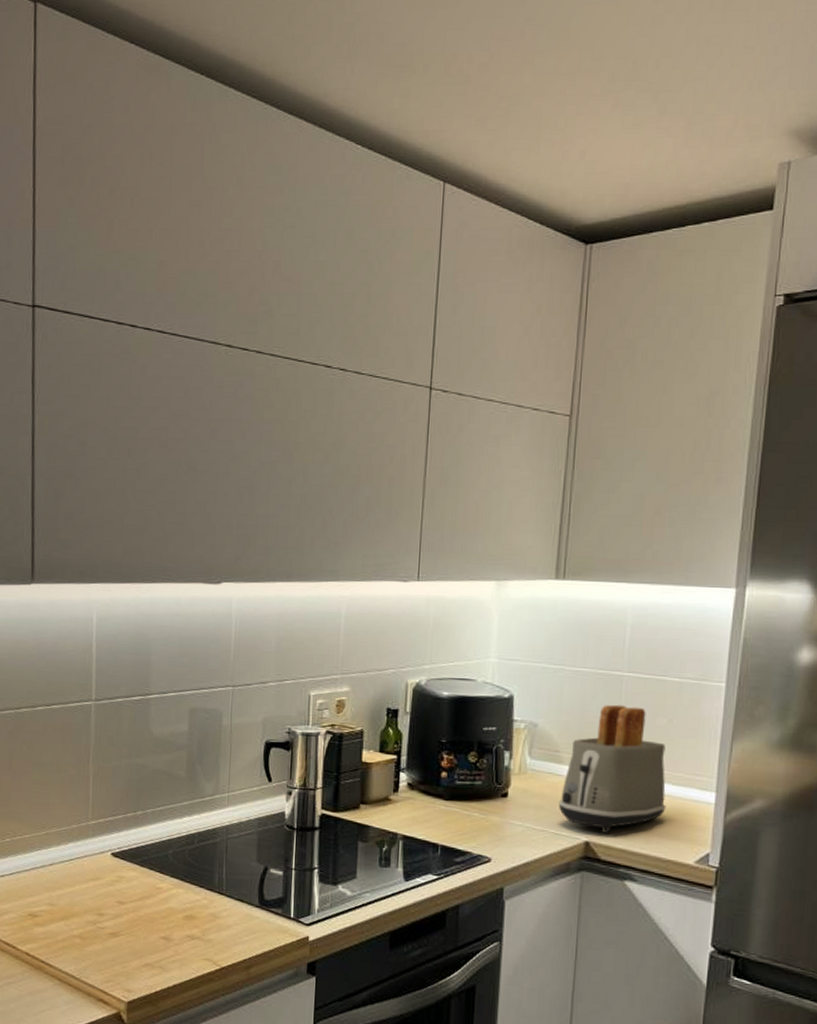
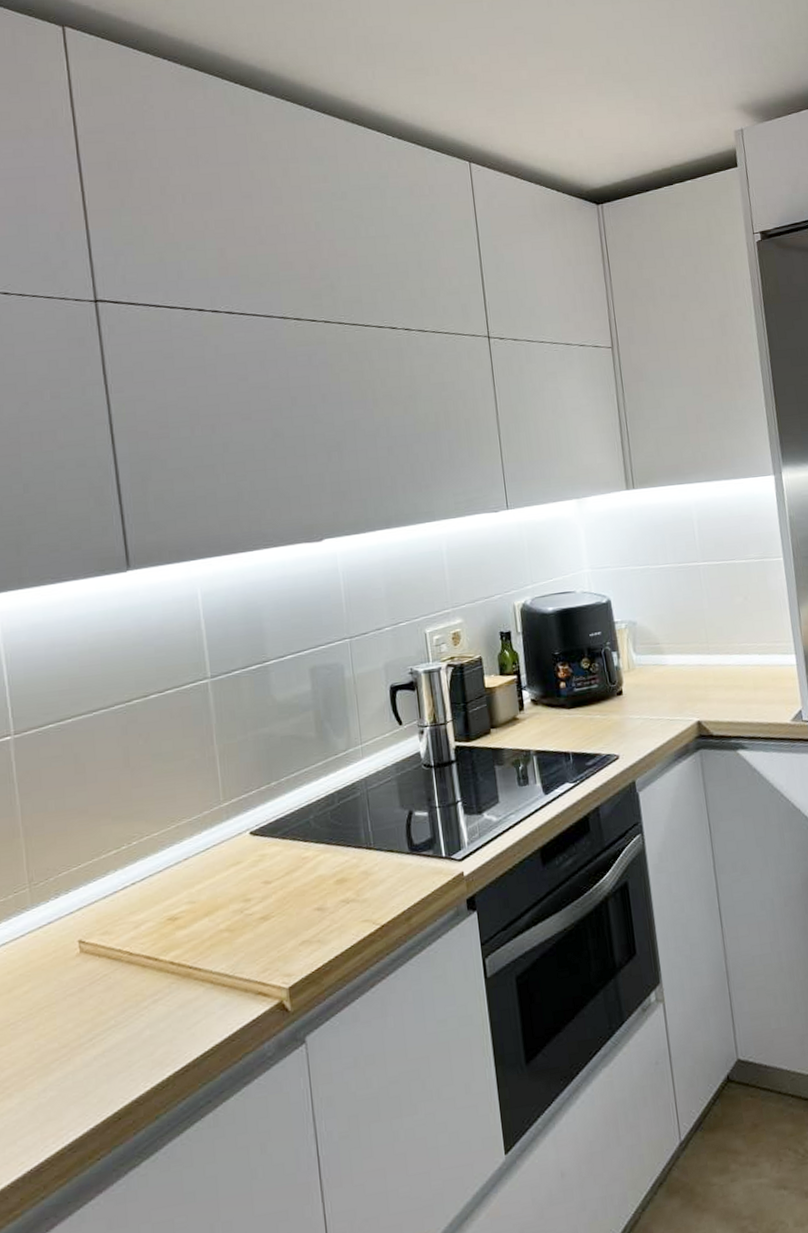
toaster: present [558,704,666,833] -> none [667,590,758,710]

